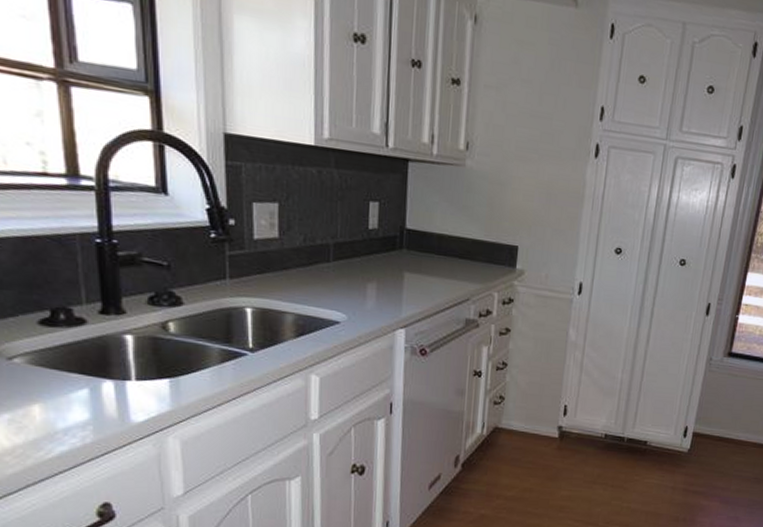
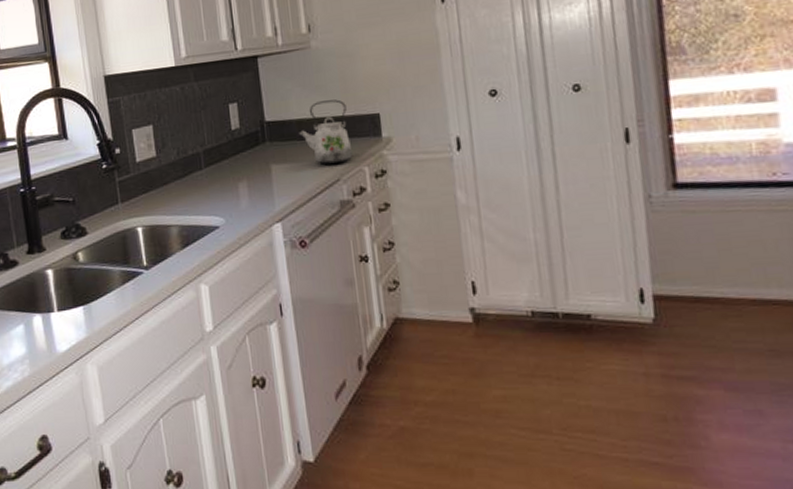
kettle: none [437,221,489,286] -> present [297,99,353,166]

